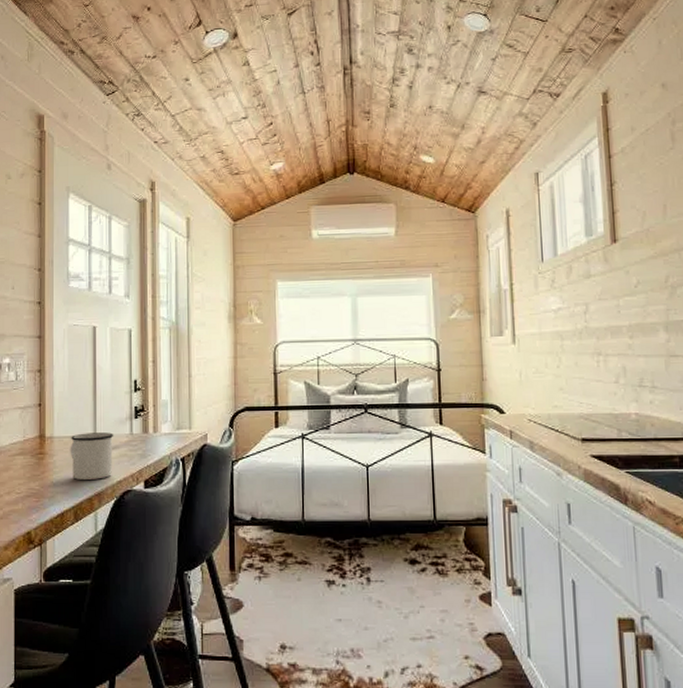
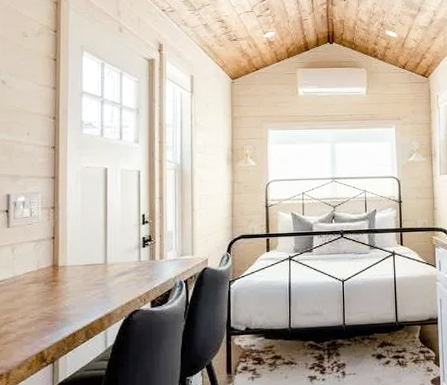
mug: present [70,432,114,480] -> none [82,260,124,303]

